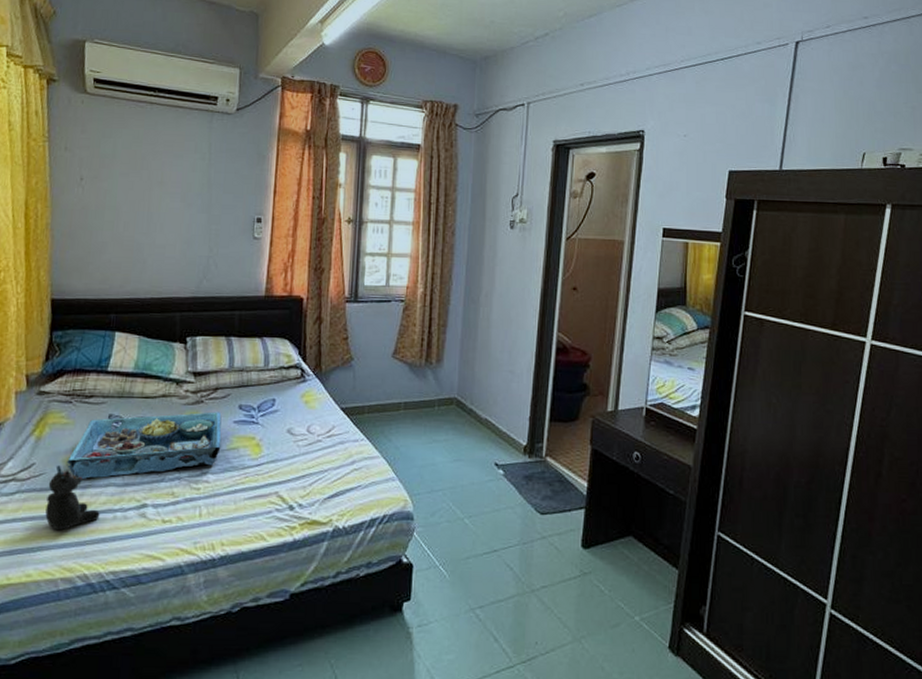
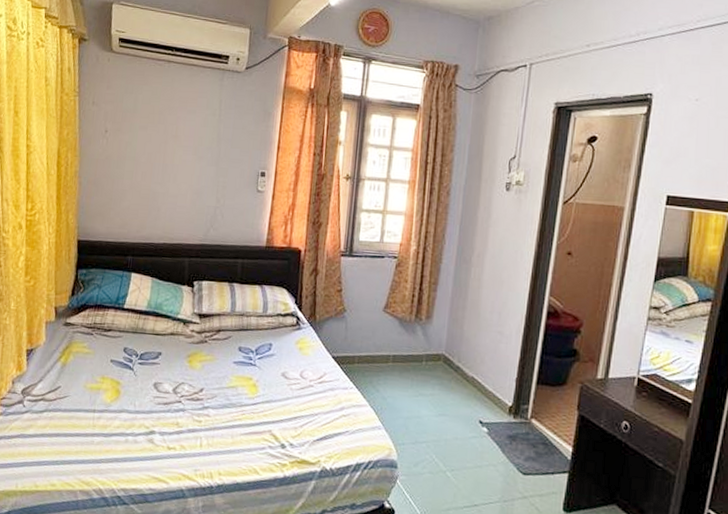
teddy bear: present [45,465,100,531] -> none [68,390,114,448]
serving tray: present [67,411,222,479] -> none [87,350,223,404]

